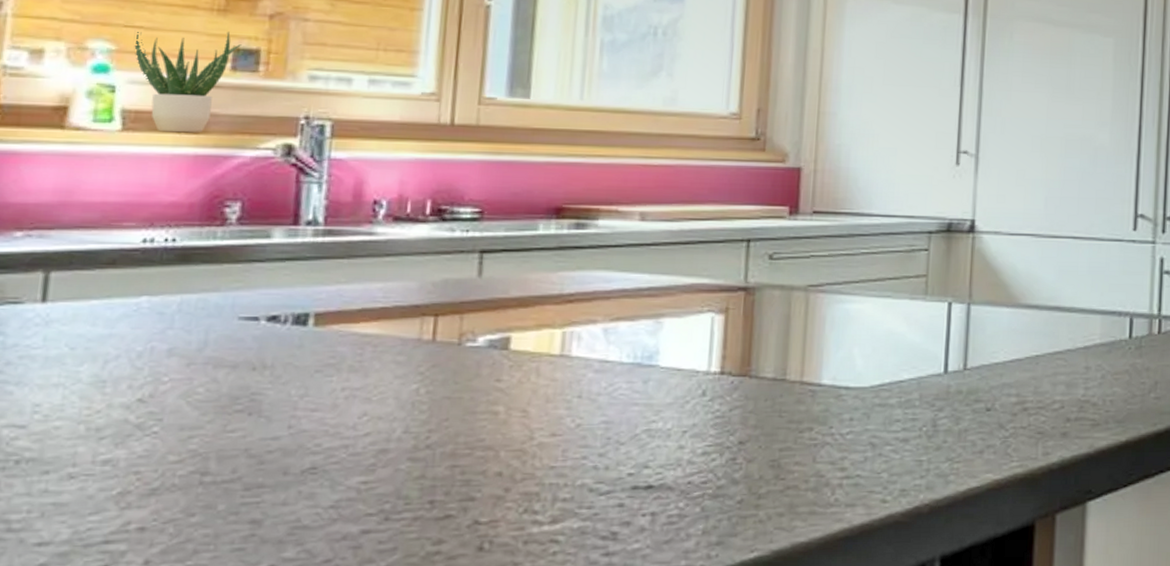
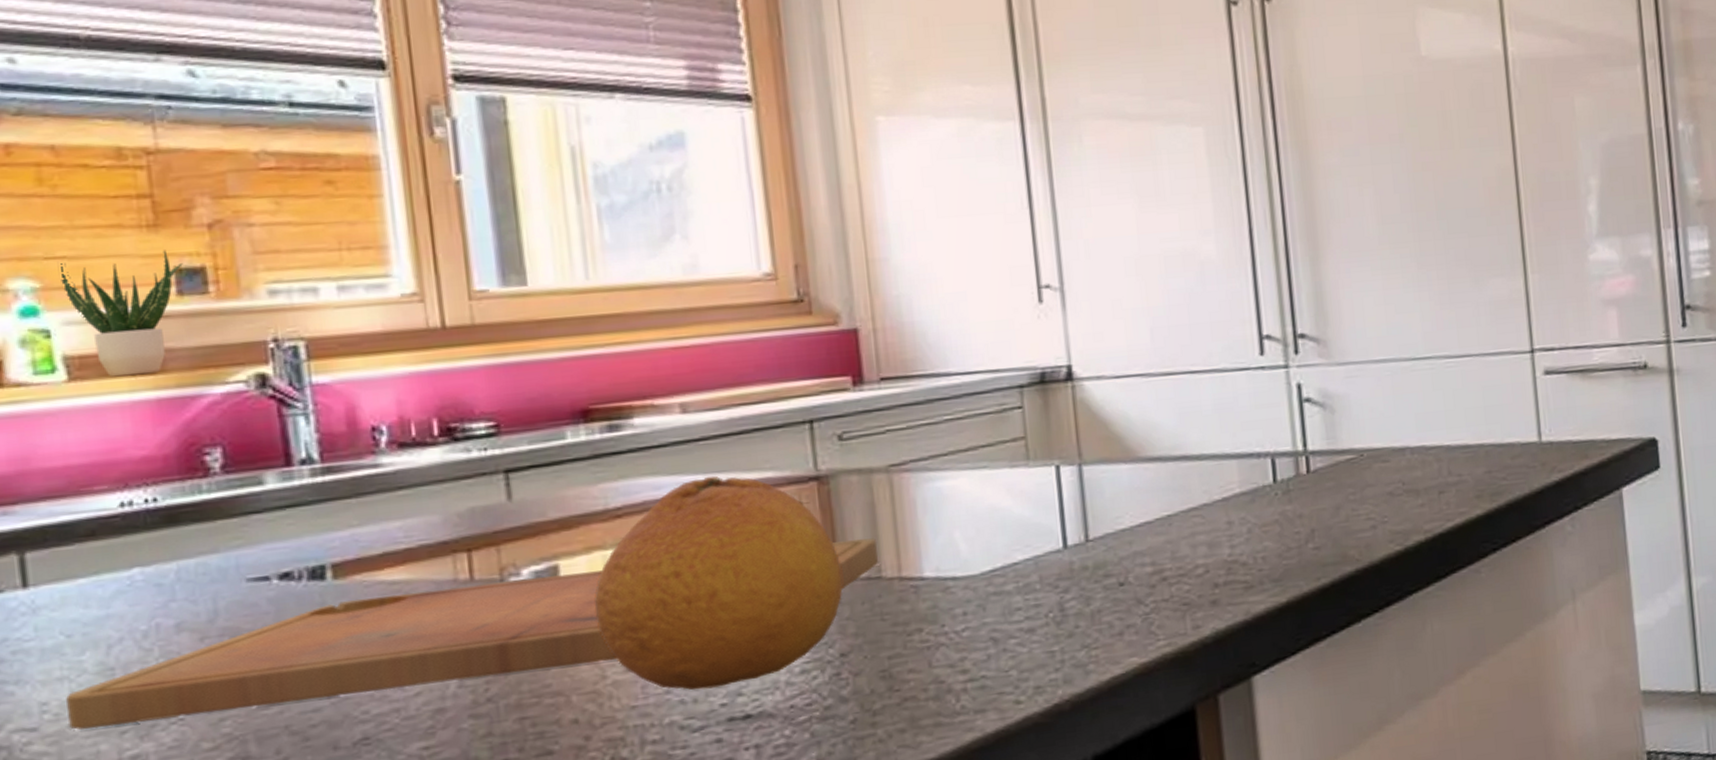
cutting board: none [54,345,786,432] -> present [66,538,879,730]
fruit: none [534,276,753,459] -> present [594,476,844,690]

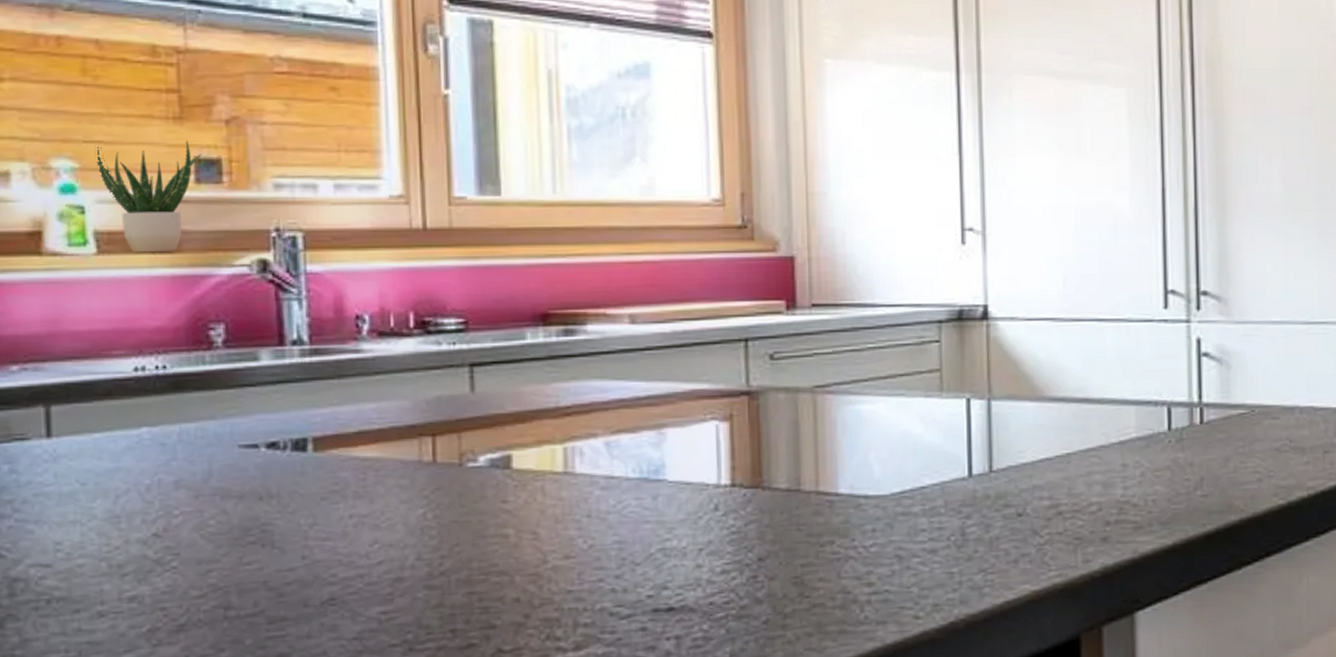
cutting board: present [66,538,879,730] -> none [77,453,799,570]
fruit: present [594,476,844,690] -> none [541,383,766,581]

